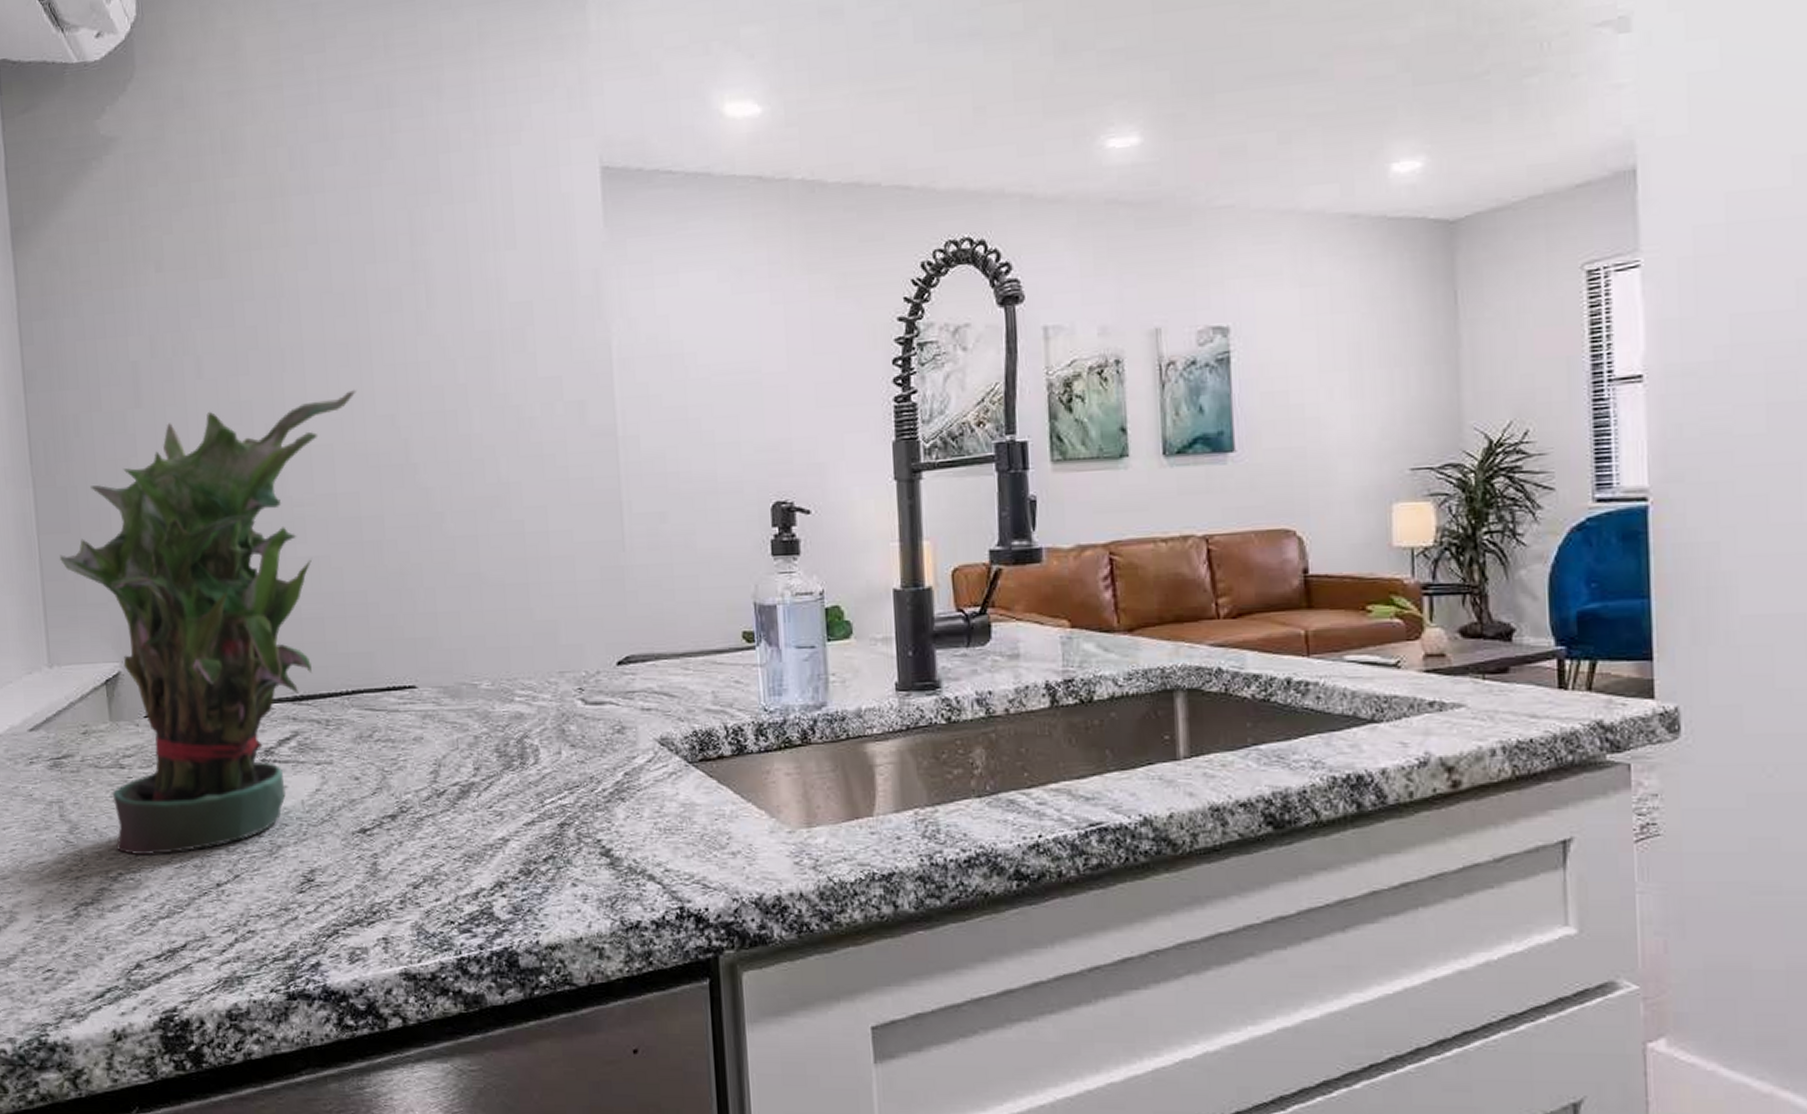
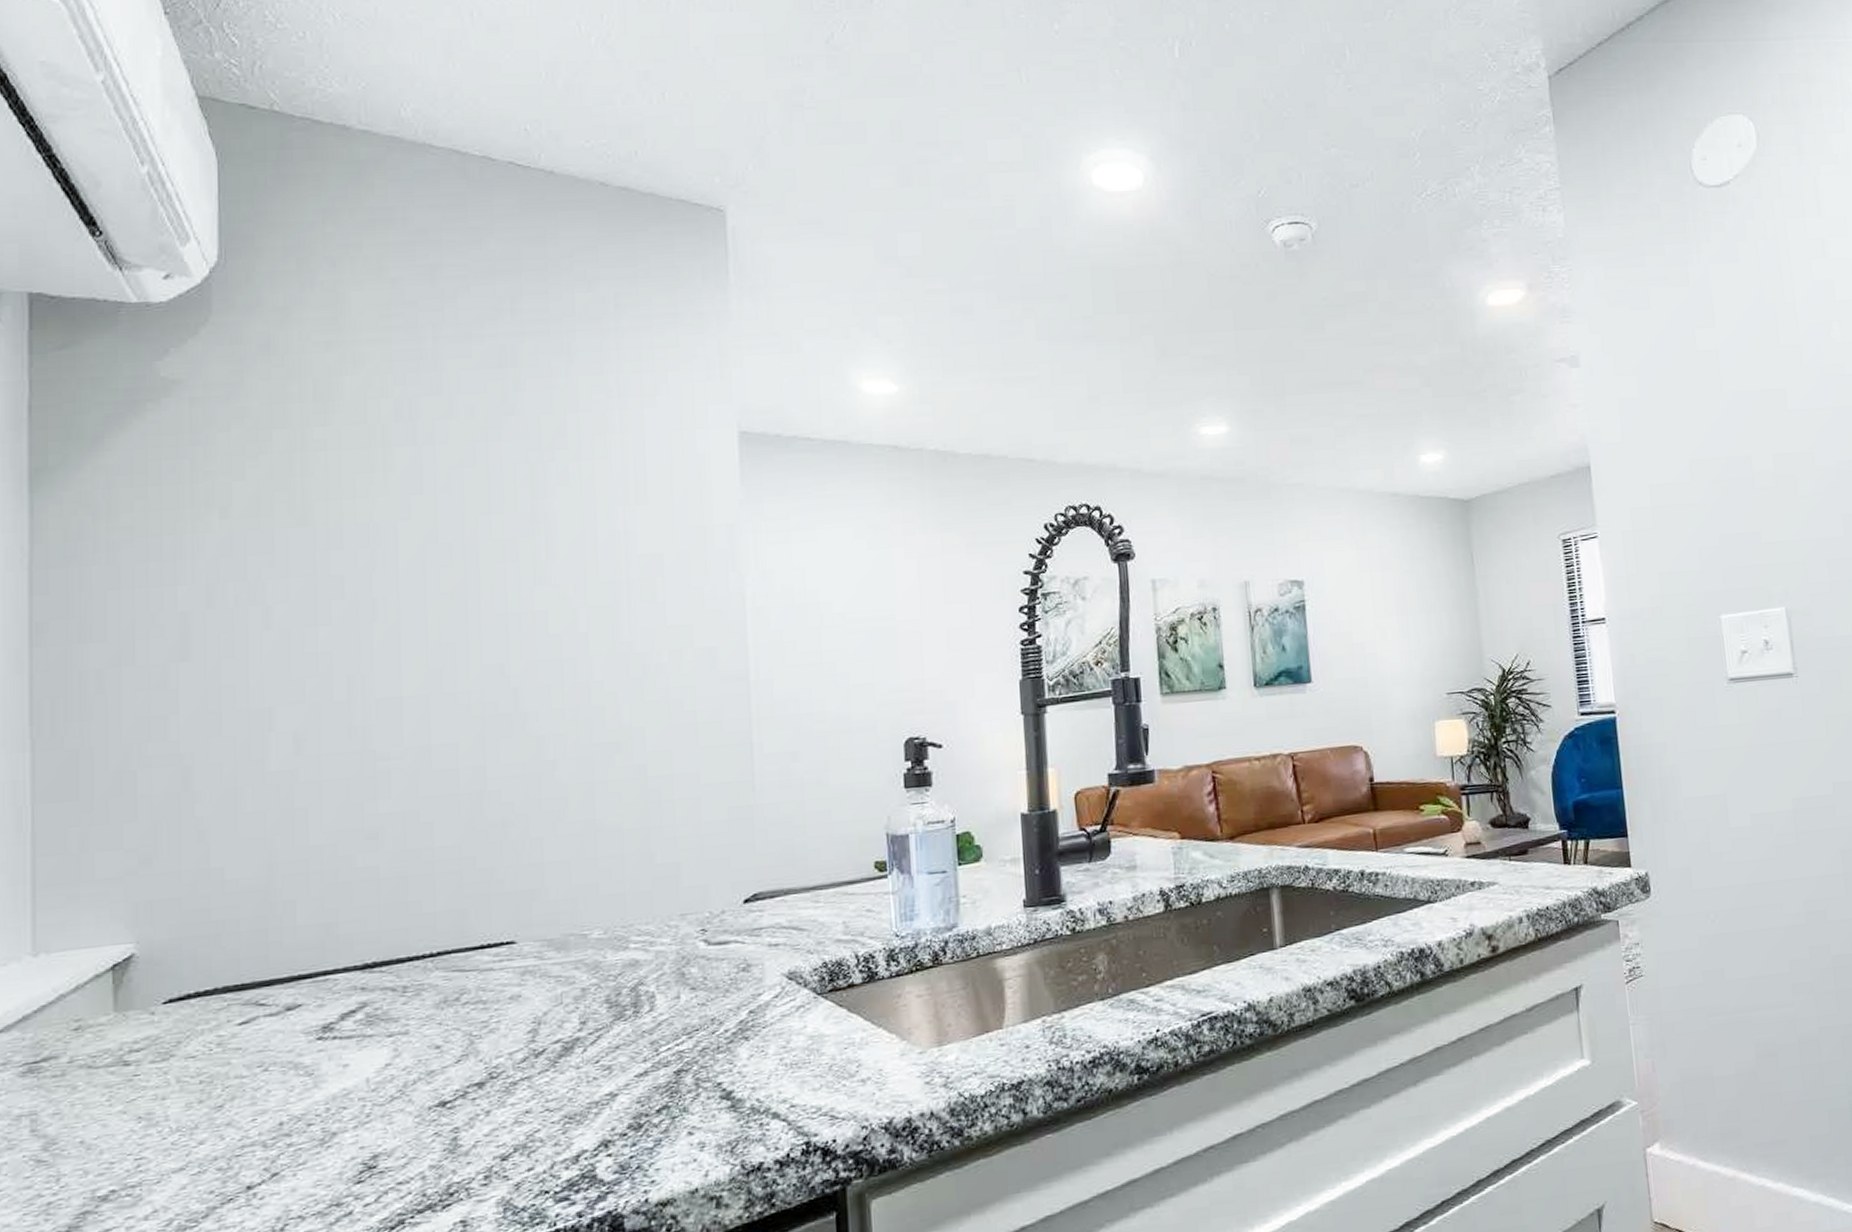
potted plant: present [60,390,356,856] -> none [61,640,460,1167]

